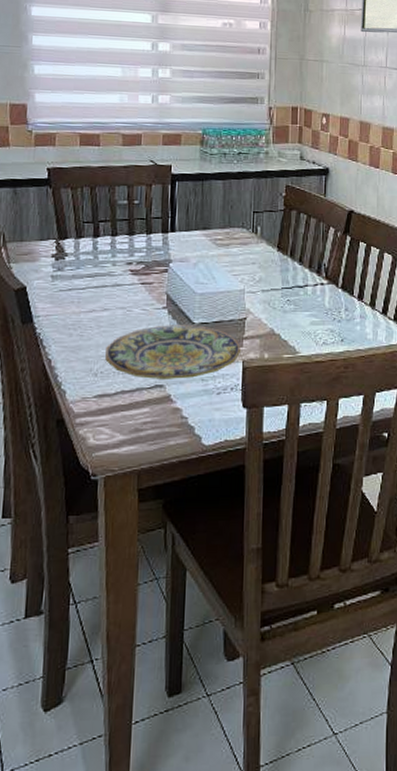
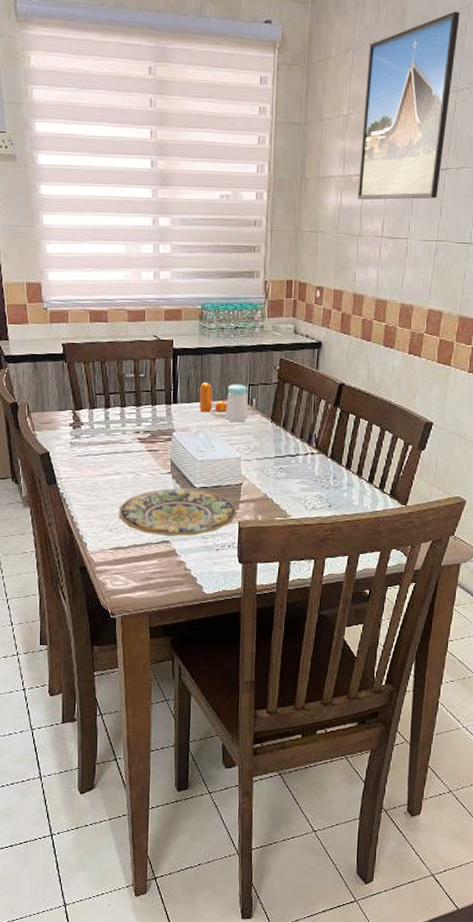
pepper shaker: none [199,210,230,241] -> present [199,383,227,412]
salt shaker: none [228,211,253,252] -> present [225,384,249,423]

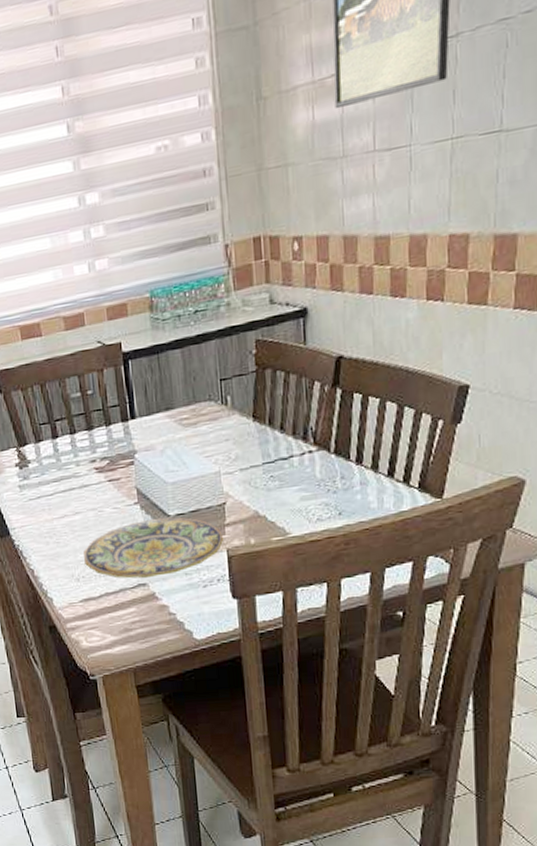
pepper shaker: present [199,383,227,412] -> none [159,386,196,423]
salt shaker: present [225,384,249,423] -> none [194,380,225,430]

